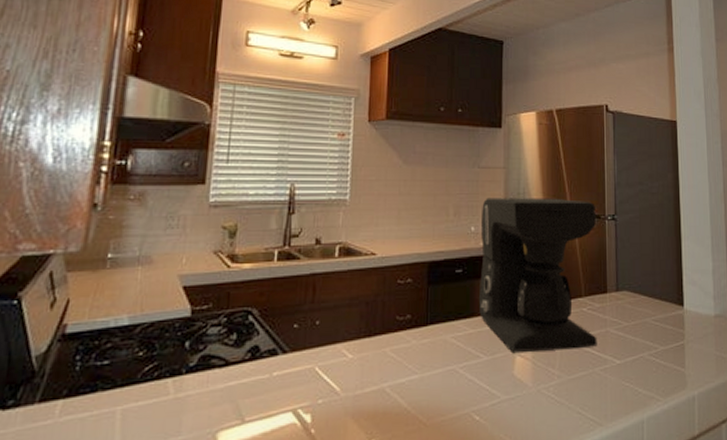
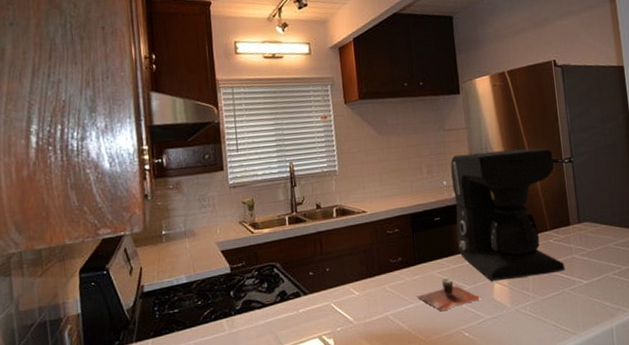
cup: none [422,345,499,387] -> present [416,278,481,312]

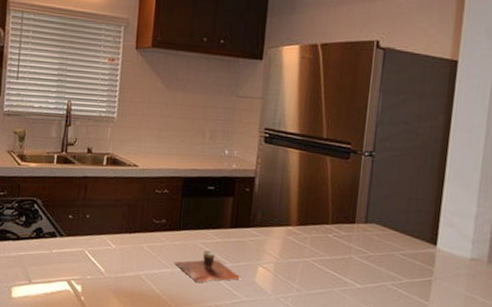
coffee maker: present [450,148,565,281] -> none [227,125,353,270]

